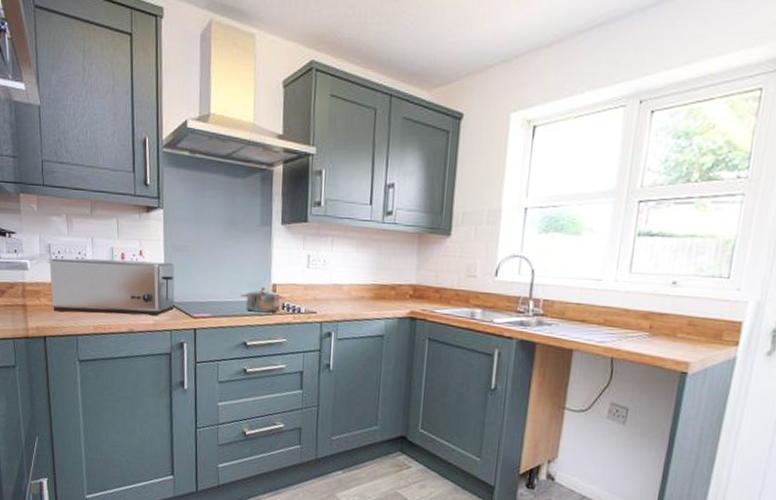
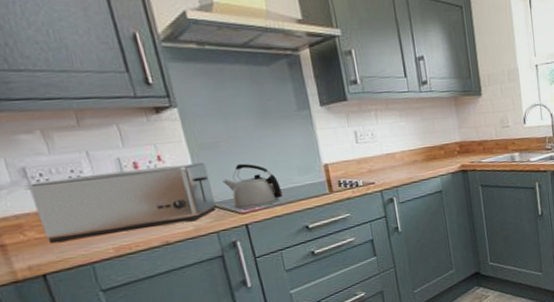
kettle: none [184,269,231,316] -> present [222,163,282,211]
cooking pot: present [241,287,287,313] -> none [291,169,341,195]

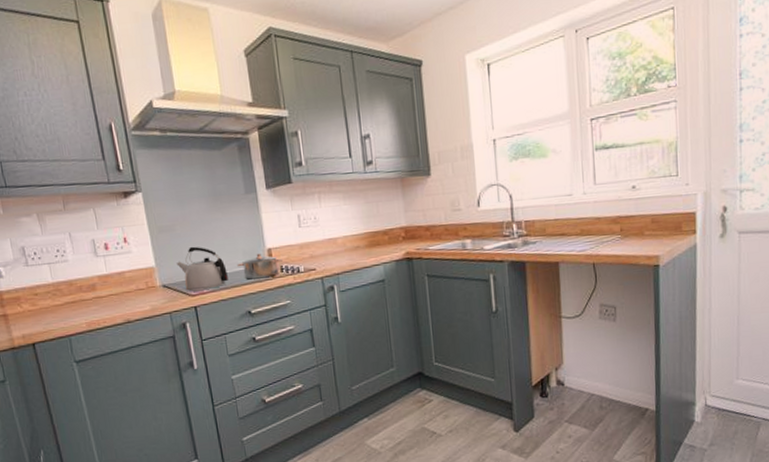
toaster: present [28,162,216,244] -> none [26,244,170,316]
cooking pot: none [291,169,341,195] -> present [237,253,284,280]

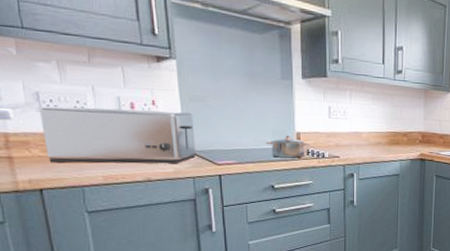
toaster: none [26,244,170,316] -> present [39,106,196,164]
kettle: present [176,246,228,293] -> none [205,119,255,163]

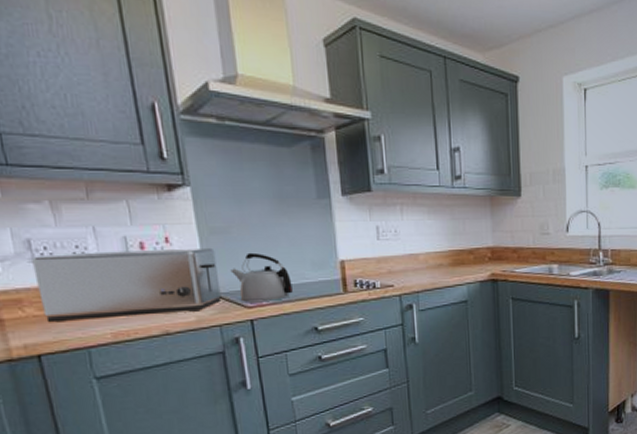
kettle: none [205,119,255,163] -> present [230,252,293,305]
cooking pot: present [266,135,311,158] -> none [304,265,358,293]

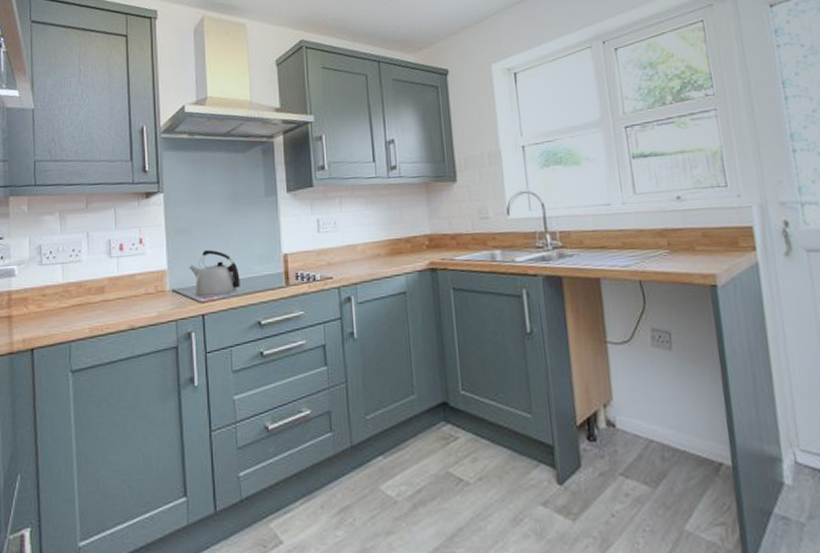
toaster: present [32,247,222,323] -> none [40,246,180,319]

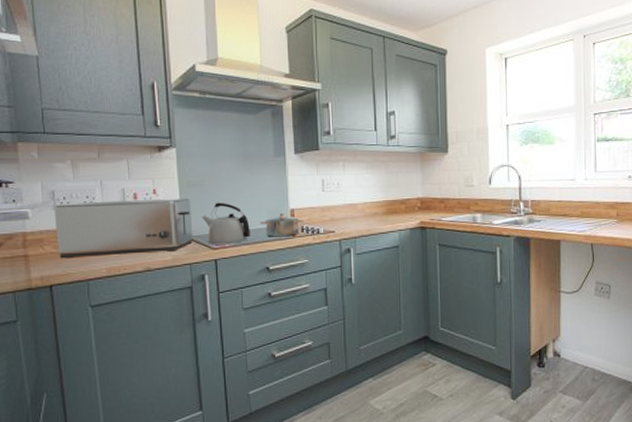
toaster: none [40,246,180,319] -> present [54,198,193,259]
cooking pot: none [251,259,299,287] -> present [260,213,305,237]

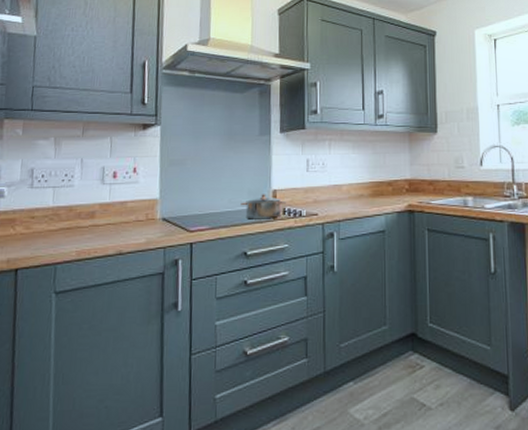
toaster: present [54,198,193,259] -> none [28,177,171,240]
kettle: present [202,202,250,246] -> none [180,181,230,229]

